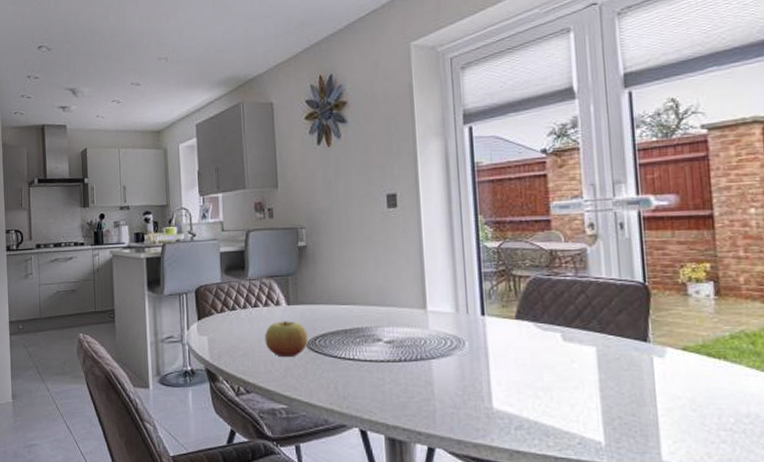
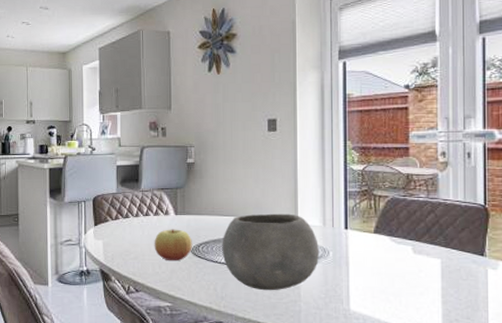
bowl: none [341,299,453,389] -> present [222,213,319,291]

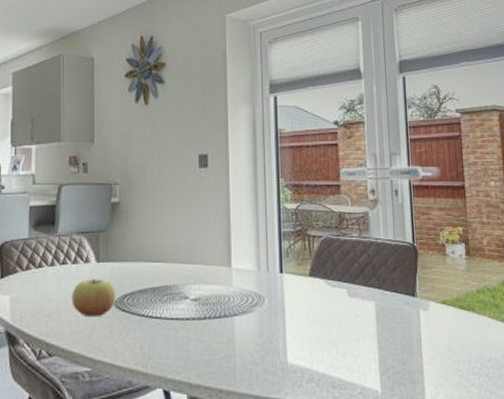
bowl: present [222,213,319,291] -> none [149,257,254,347]

